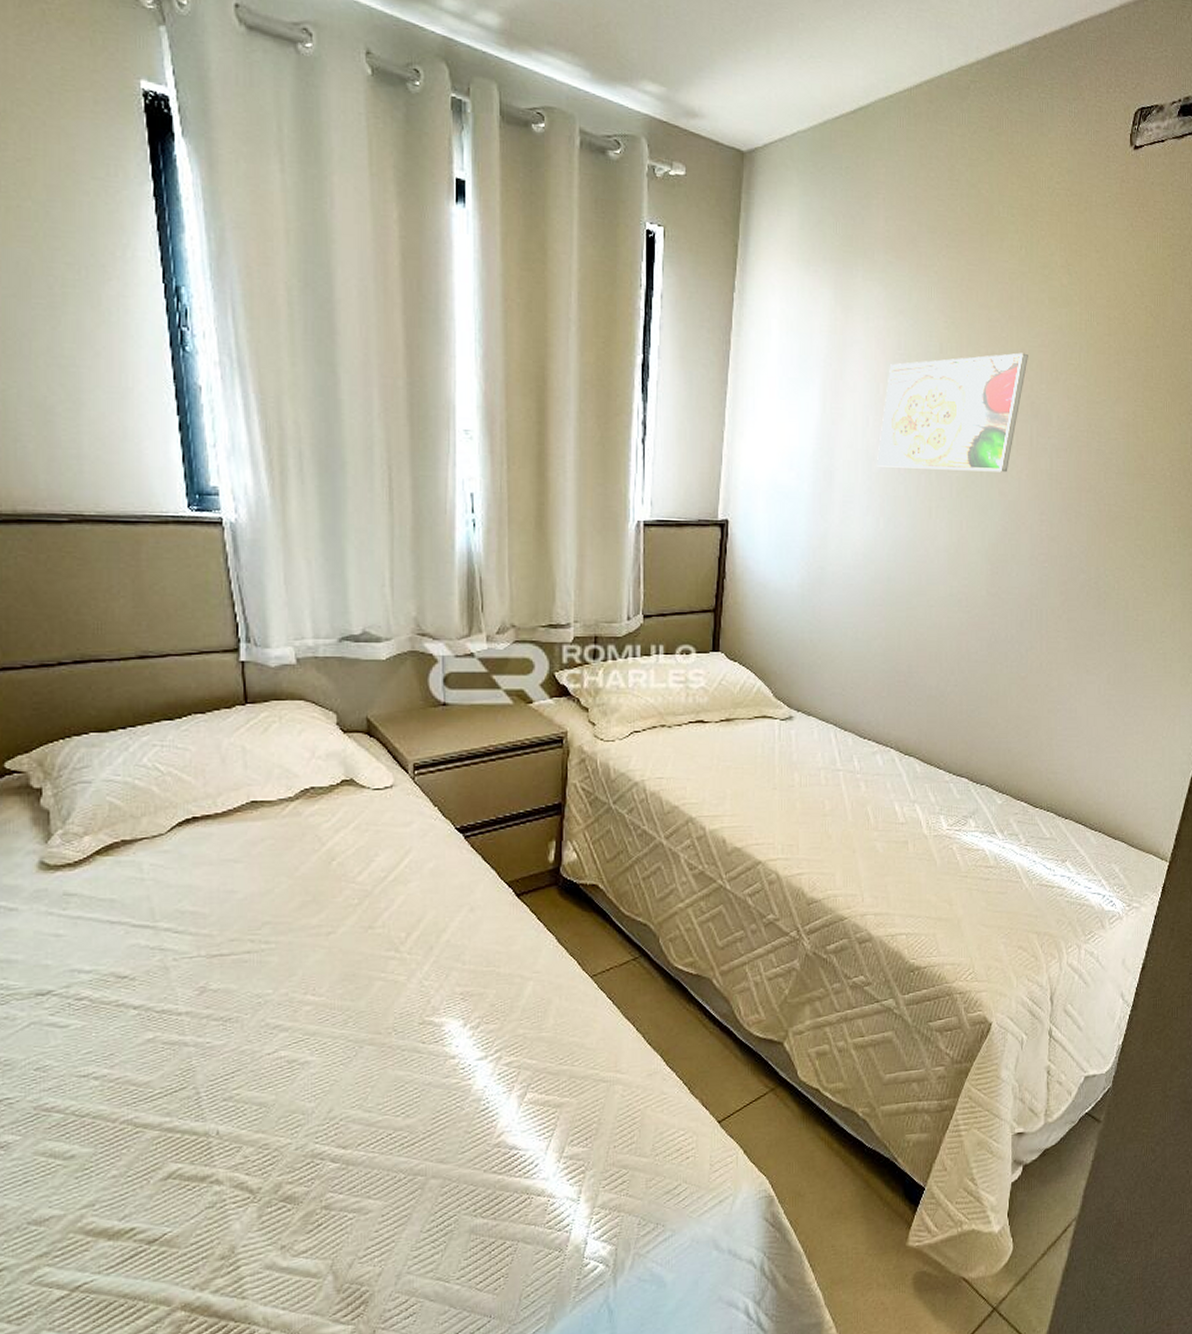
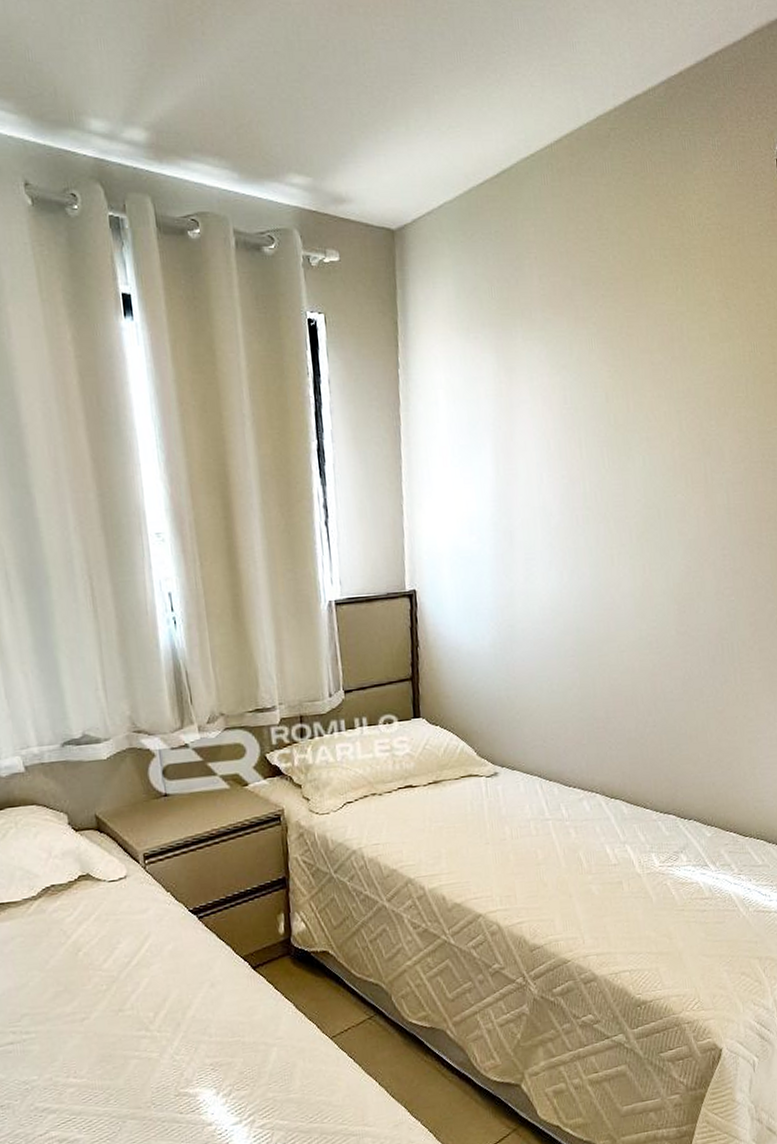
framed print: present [877,352,1028,473] -> none [554,392,695,522]

